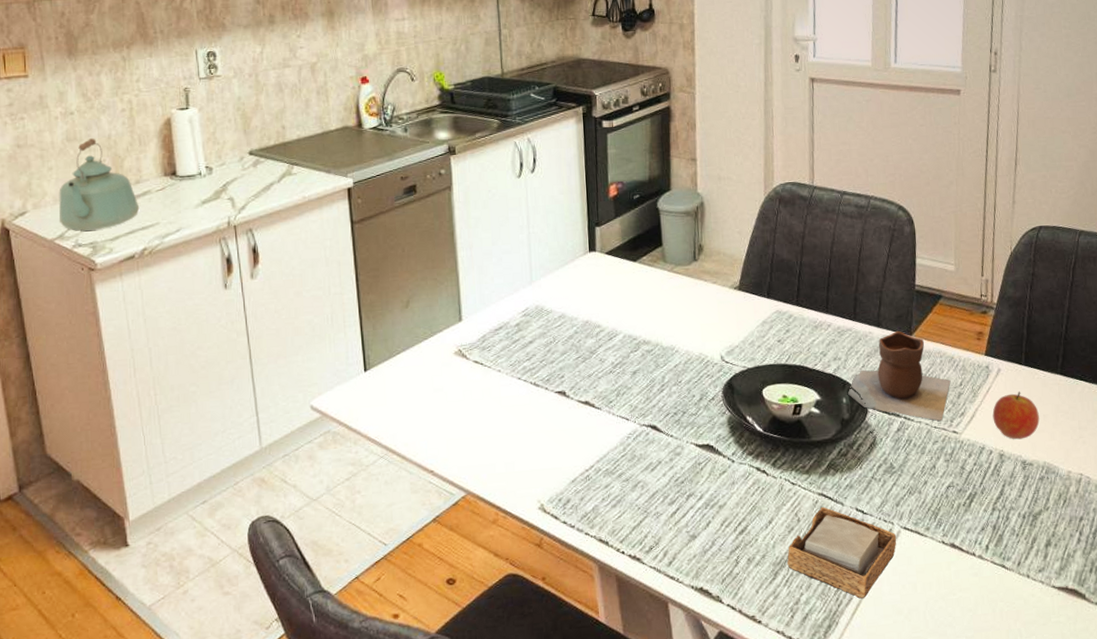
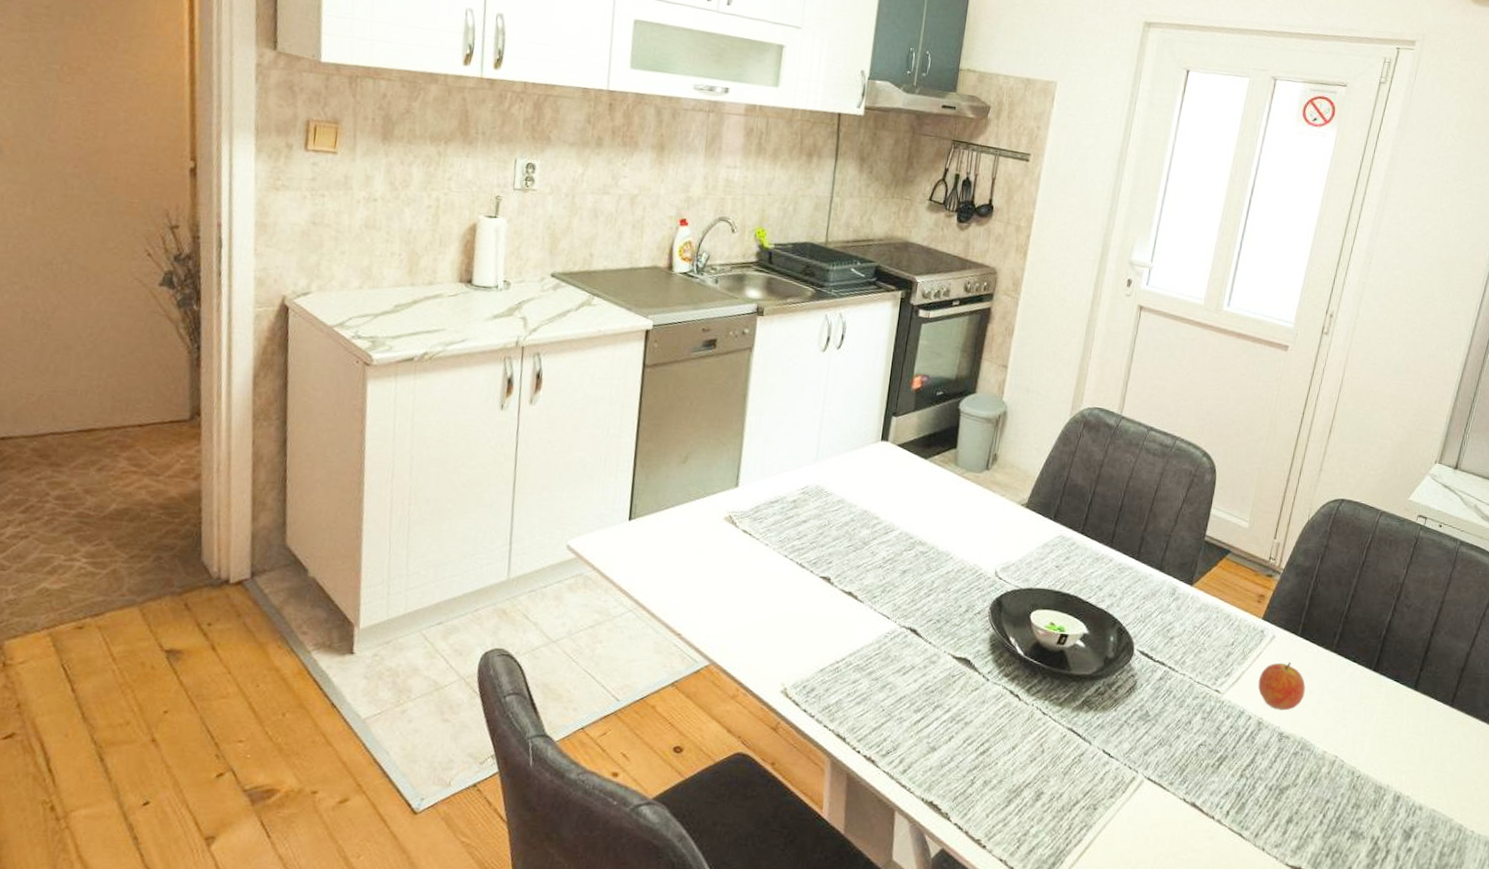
kettle: present [59,138,140,232] -> none [342,229,428,326]
napkin holder: present [787,506,897,599] -> none [1023,742,1139,842]
vase: present [847,331,951,421] -> none [1116,578,1223,677]

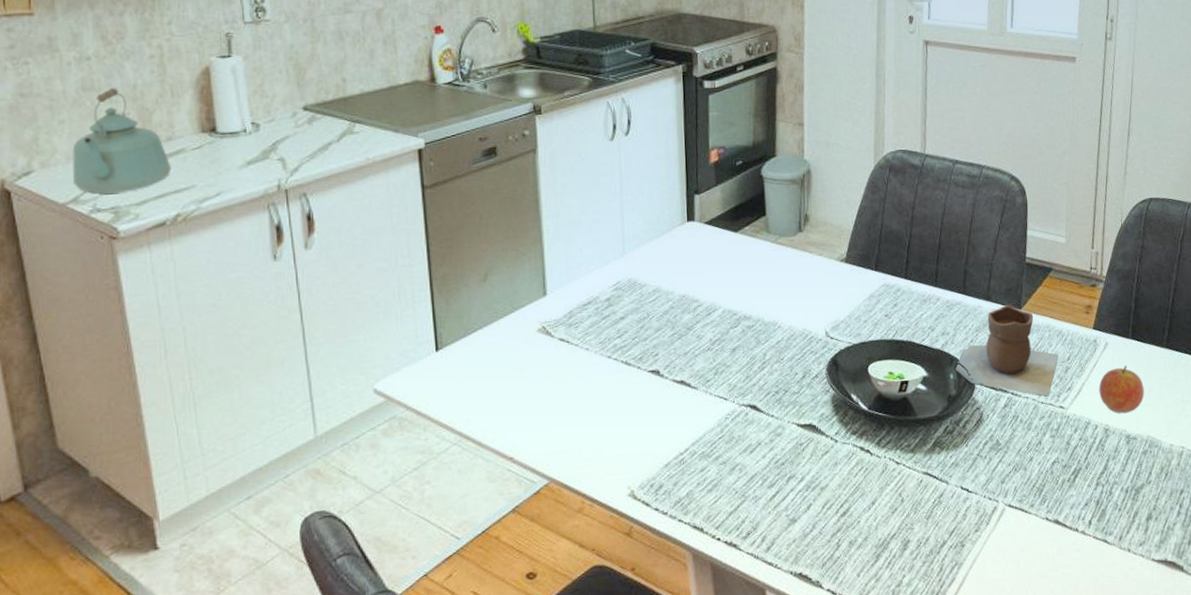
kettle: none [342,229,428,326] -> present [72,88,172,195]
vase: none [1116,578,1223,677] -> present [955,305,1059,396]

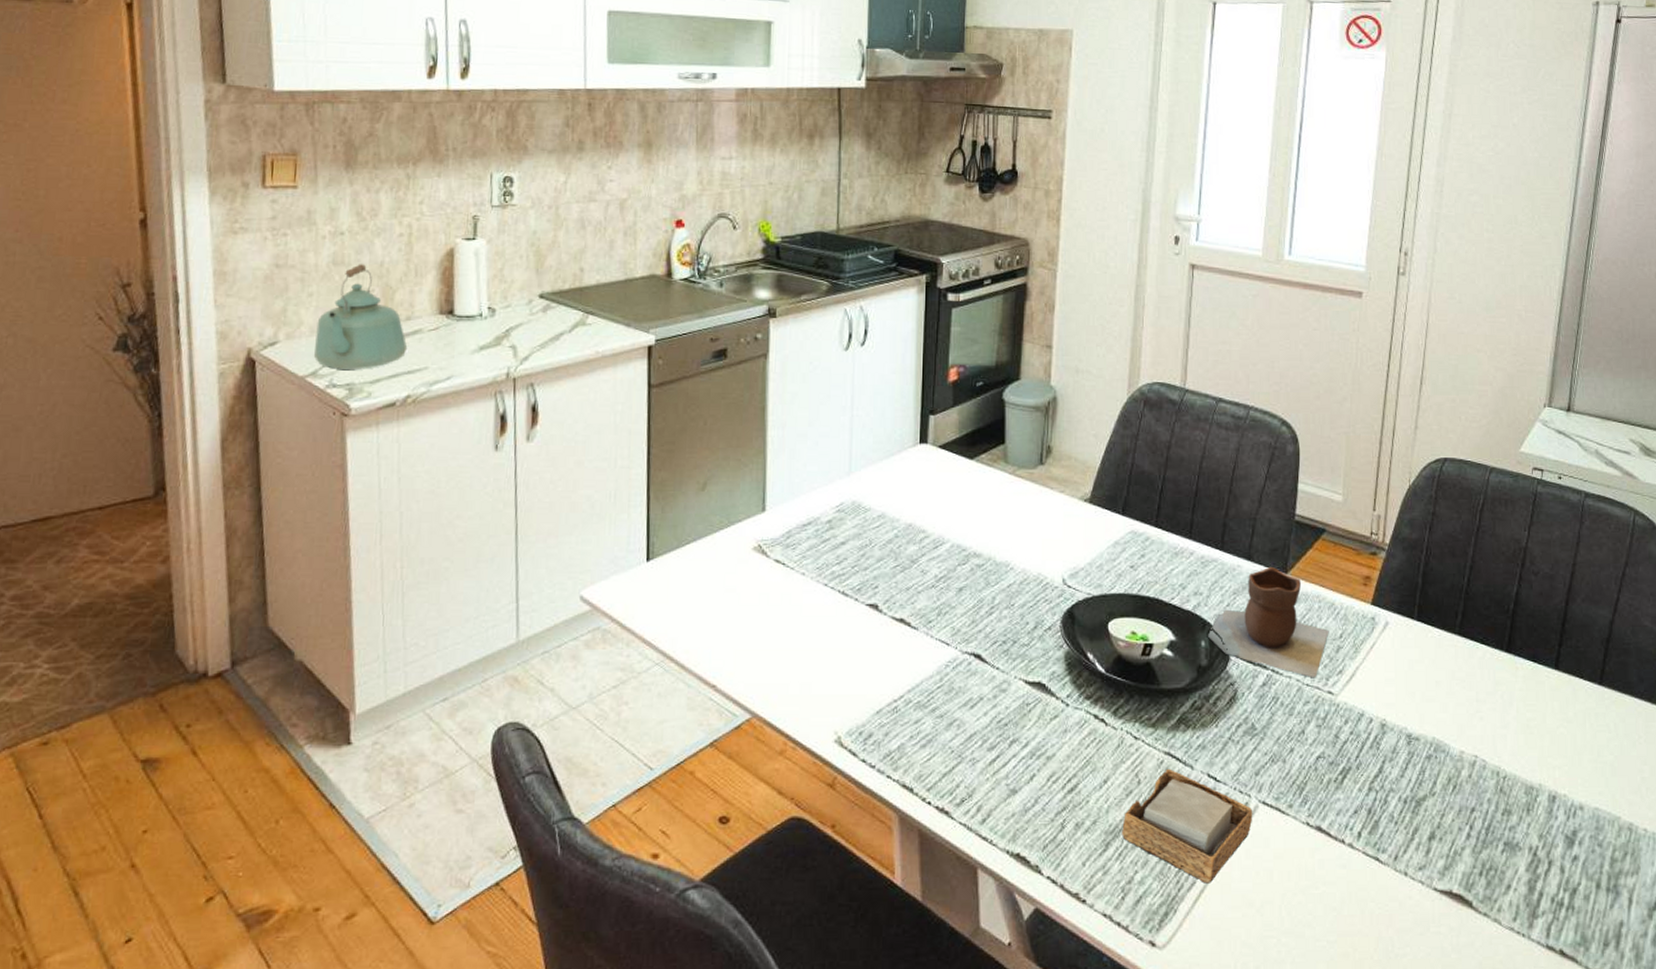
napkin holder: none [890,485,1001,579] -> present [1122,768,1253,884]
fruit: present [1099,365,1144,414] -> none [1376,651,1430,708]

